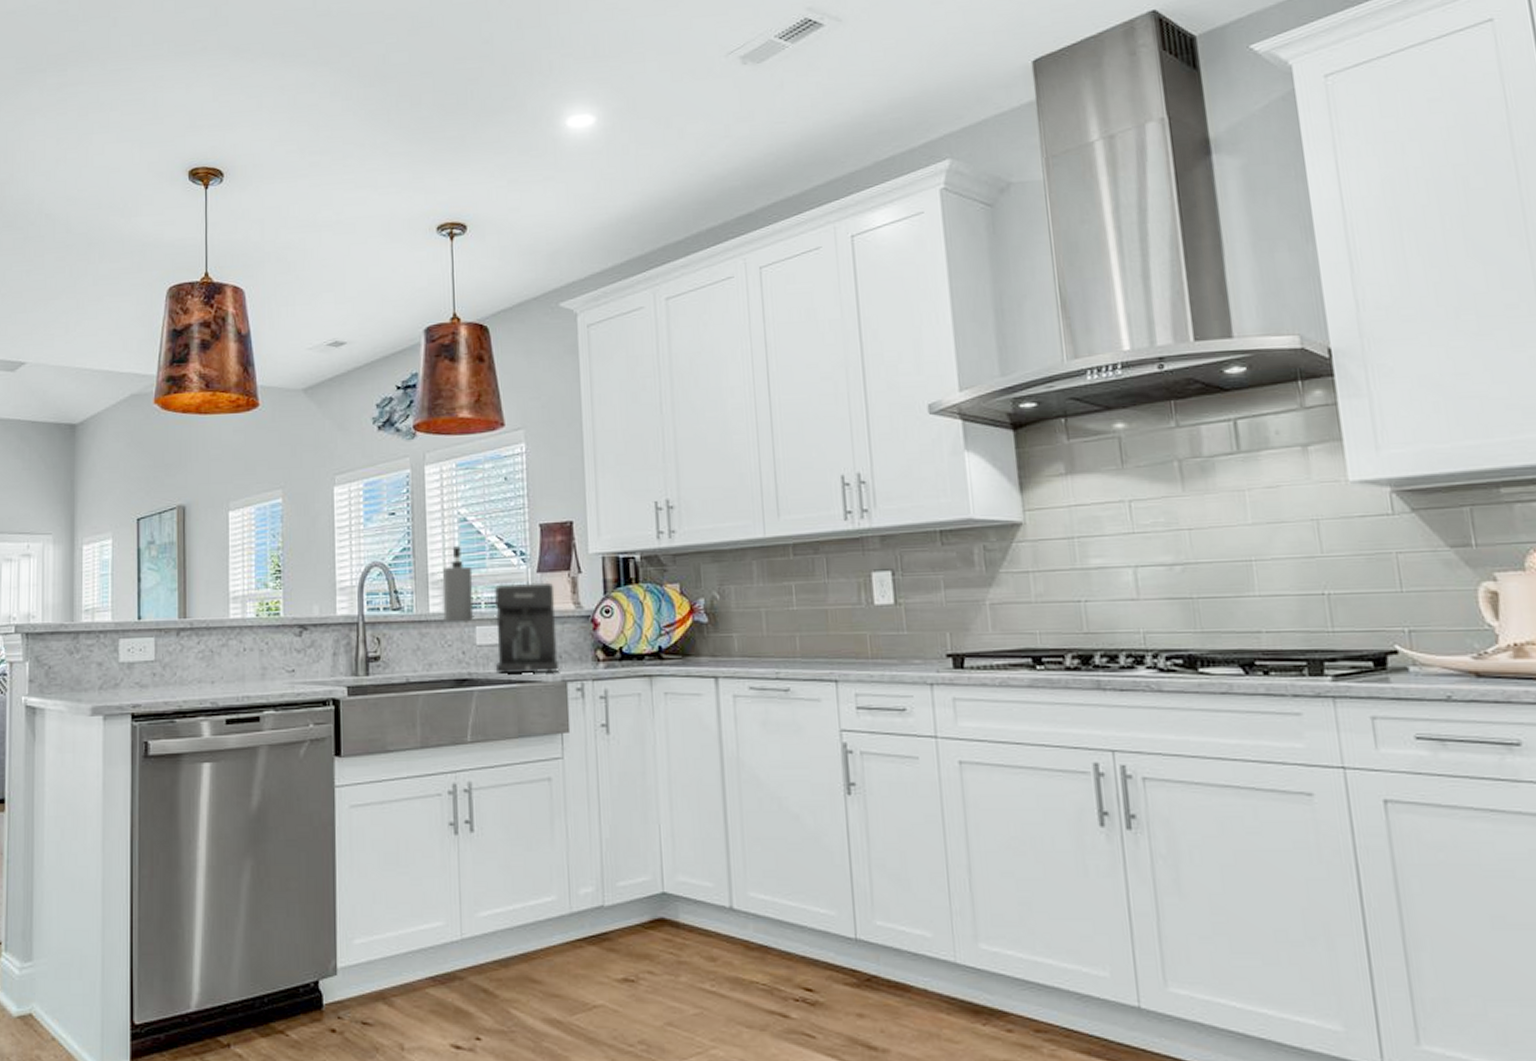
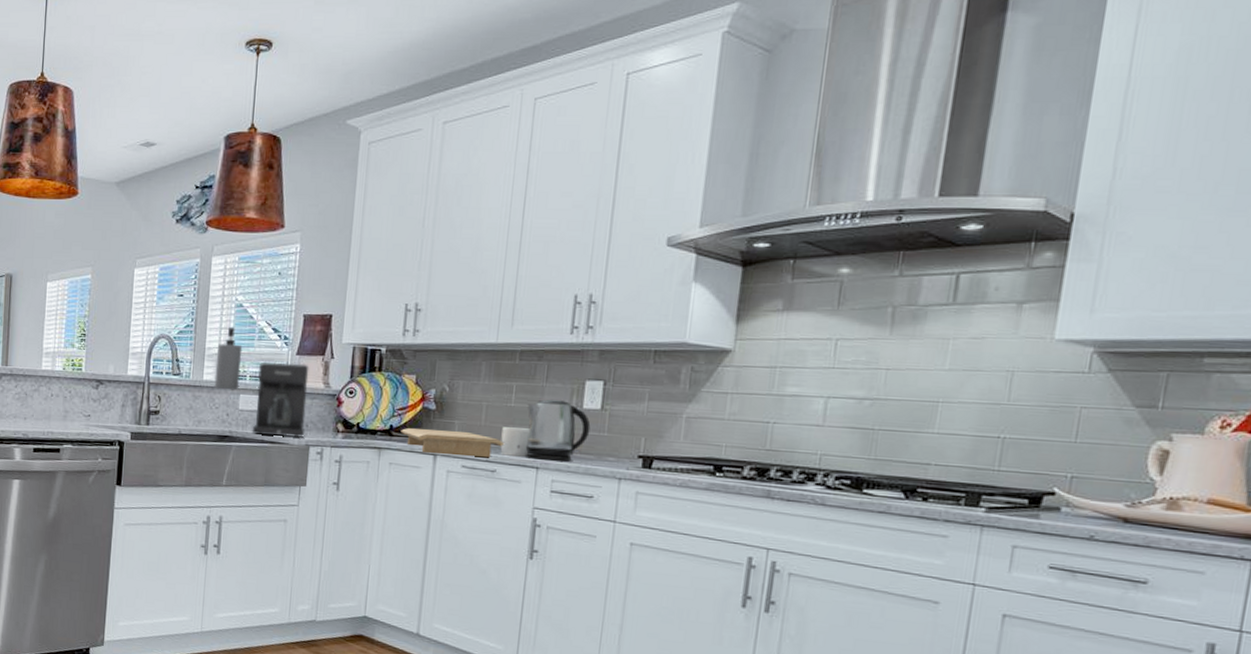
cutting board: none [672,645,794,677] -> present [401,428,505,458]
mug: none [788,635,822,670] -> present [500,427,530,457]
kettle: none [812,596,888,672] -> present [524,398,591,463]

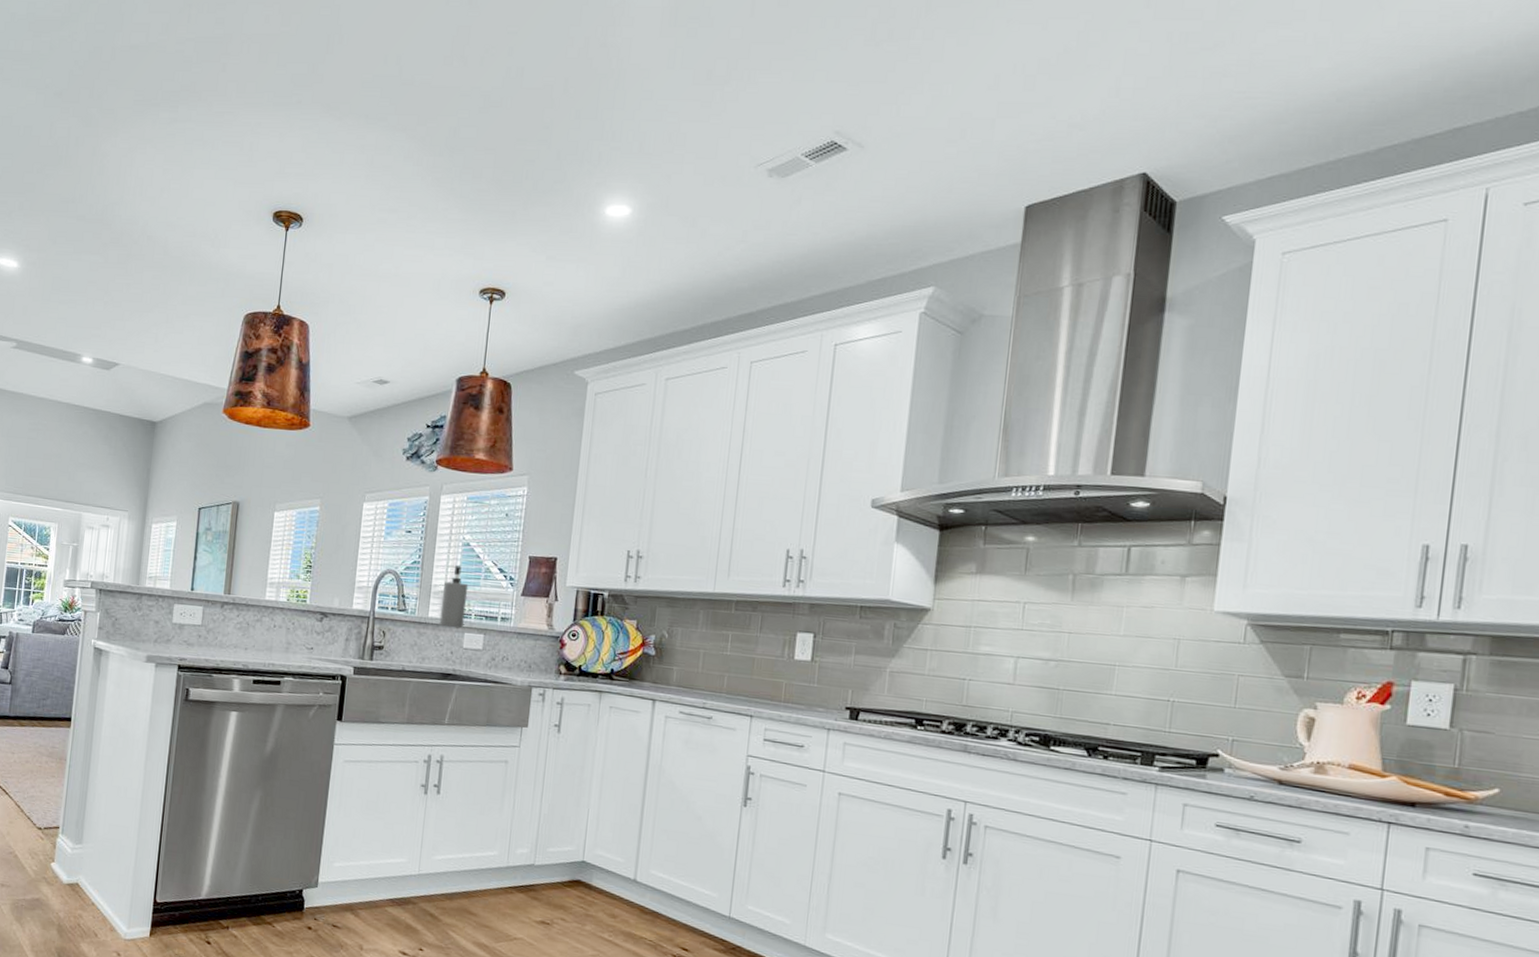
coffee maker: present [252,361,309,438] -> none [475,601,534,678]
cutting board: present [401,428,505,458] -> none [621,672,721,705]
mug: present [500,427,530,457] -> none [716,674,745,705]
kettle: present [524,398,591,463] -> none [739,649,802,712]

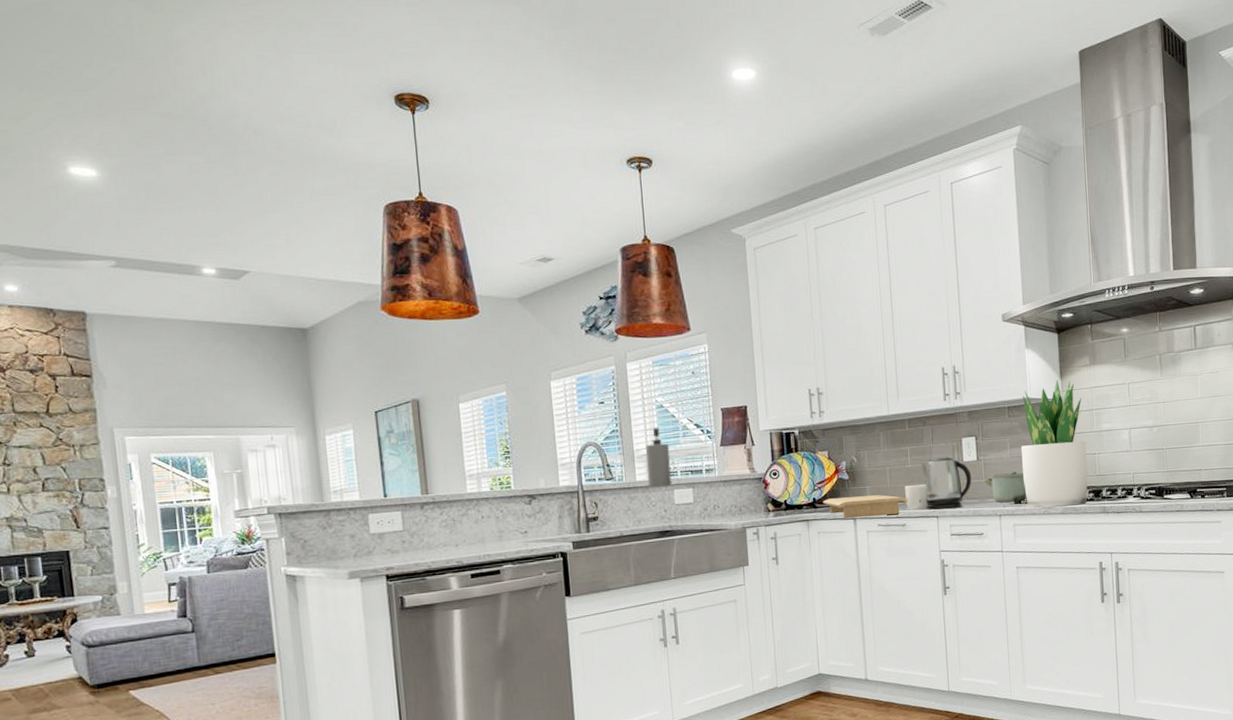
cutting board: none [621,672,721,705] -> present [823,494,909,519]
mug: none [716,674,745,705] -> present [905,484,928,510]
kettle: none [739,649,802,712] -> present [922,456,972,510]
cooking pot: none [815,681,868,719] -> present [983,472,1027,503]
planter: none [864,584,959,737] -> present [1021,380,1088,509]

